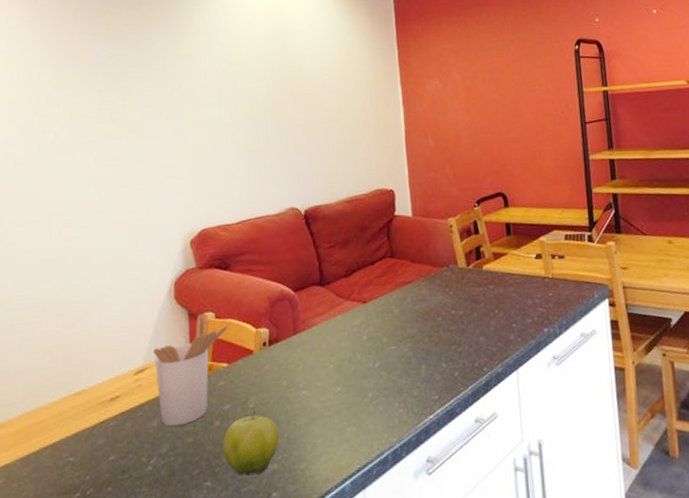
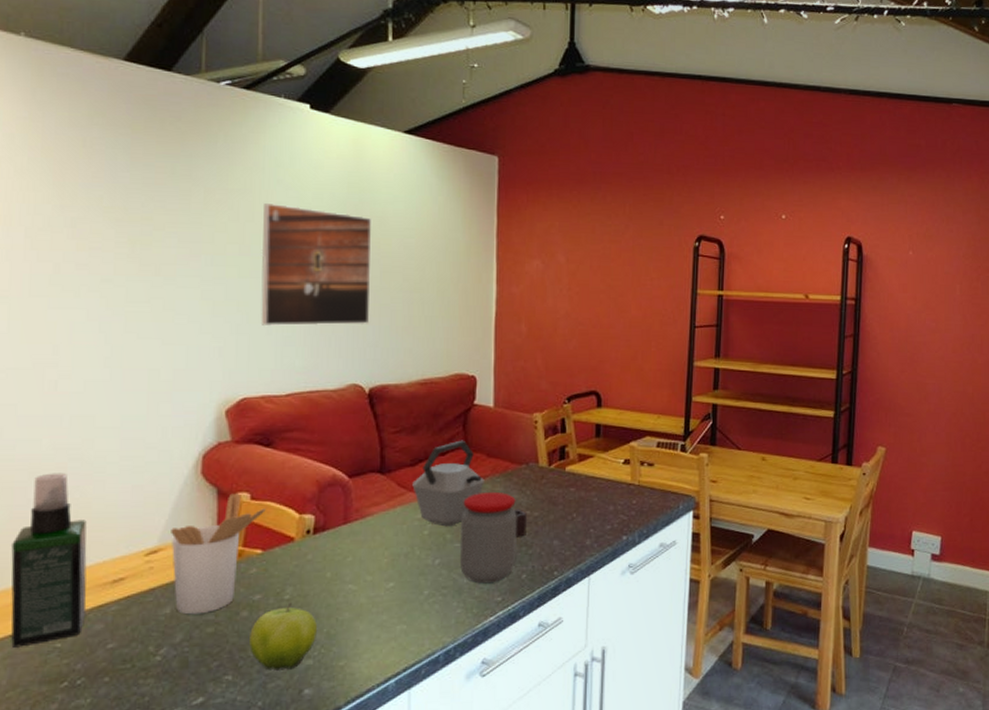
spray bottle: none [33,306,91,463] -> present [11,473,87,648]
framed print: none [208,61,300,165] -> present [261,203,372,327]
kettle: none [348,249,454,337] -> present [412,440,527,537]
jar: none [394,294,448,384] -> present [460,491,517,584]

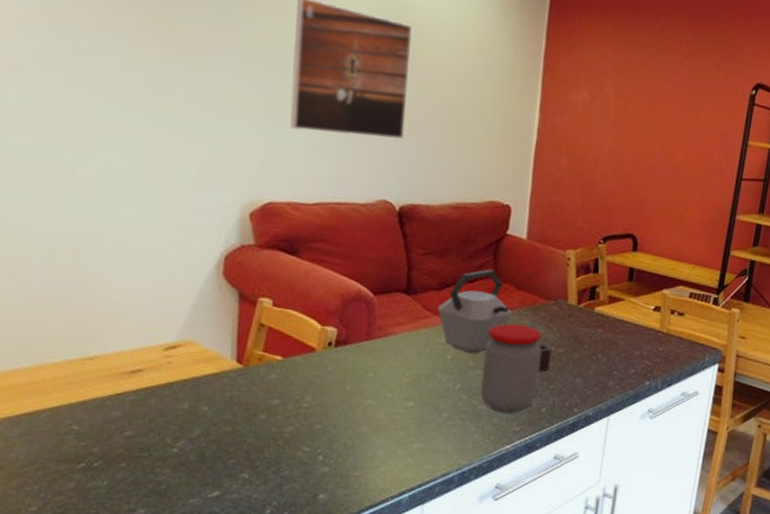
spray bottle: present [11,473,87,648] -> none [27,257,105,426]
utensil holder: present [171,493,266,615] -> none [190,298,288,413]
fruit: present [249,602,317,671] -> none [266,410,334,475]

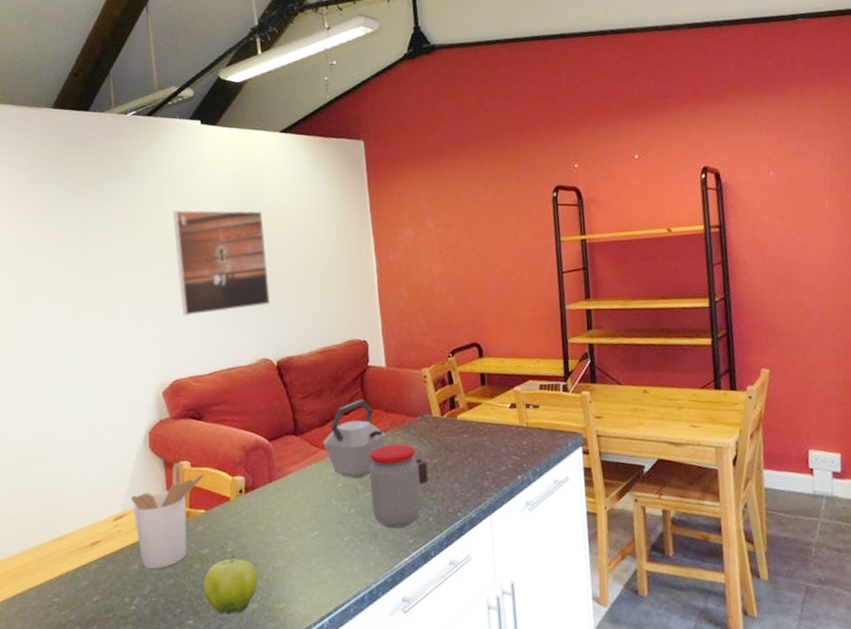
utensil holder: none [190,298,288,413] -> present [131,462,204,569]
fruit: none [266,410,334,475] -> present [203,554,258,615]

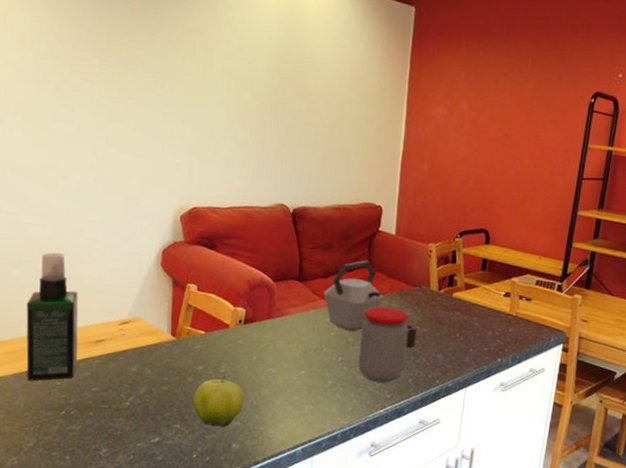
spray bottle: none [13,456,74,603] -> present [26,252,78,381]
utensil holder: present [131,462,204,569] -> none [138,284,208,375]
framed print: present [173,209,271,317] -> none [209,41,303,154]

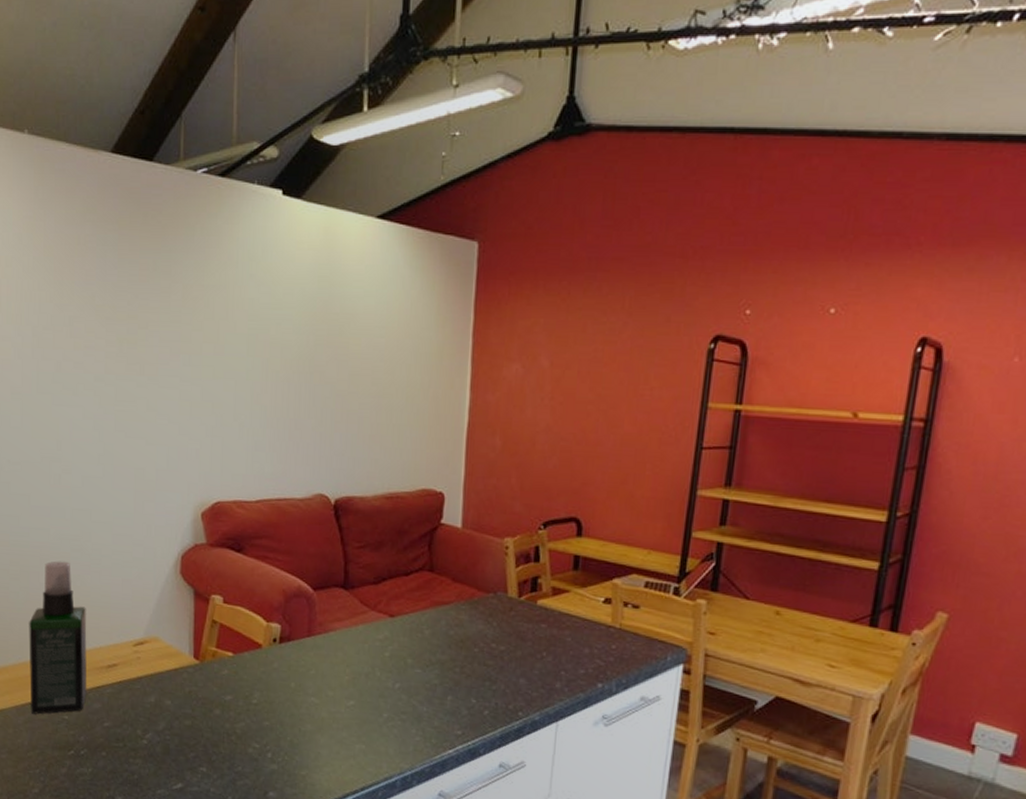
fruit: present [193,375,244,428] -> none [221,707,281,771]
kettle: present [324,260,417,348] -> none [375,561,492,671]
jar: present [359,306,409,383] -> none [420,618,482,715]

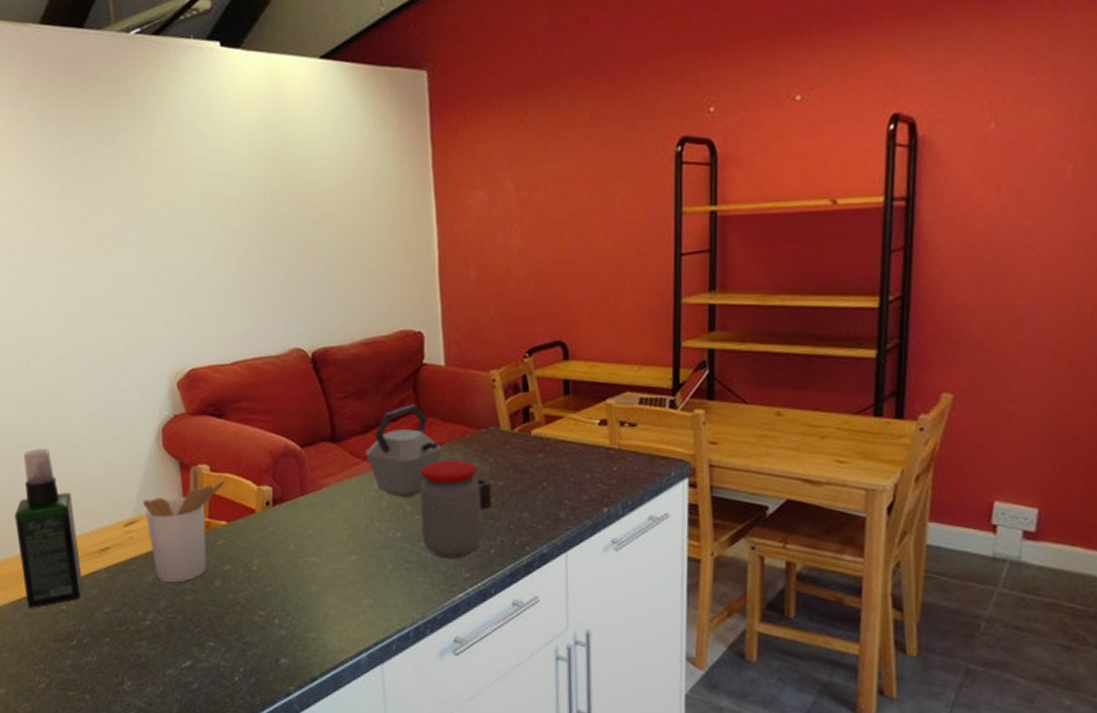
utensil holder: none [155,595,236,707] -> present [143,465,225,583]
kettle: none [375,561,492,671] -> present [365,403,492,509]
jar: none [420,618,482,715] -> present [420,459,483,559]

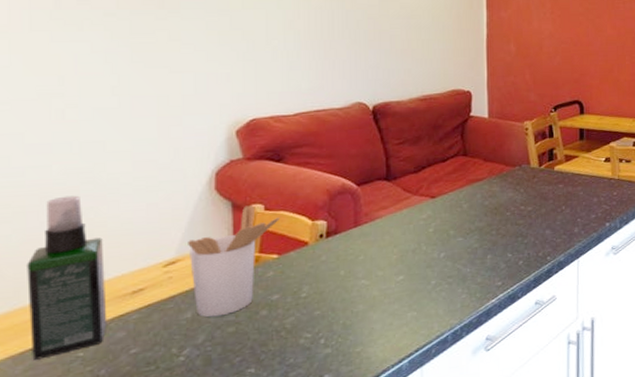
kettle: present [365,403,492,509] -> none [417,147,522,230]
jar: present [420,459,483,559] -> none [463,191,513,272]

